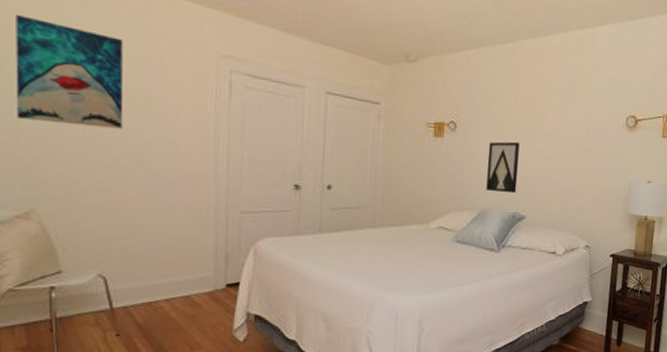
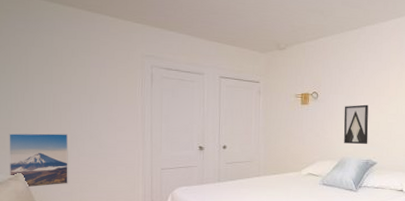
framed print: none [15,152,107,230] -> present [9,133,68,188]
wall art: present [16,15,124,129] -> none [9,39,79,113]

